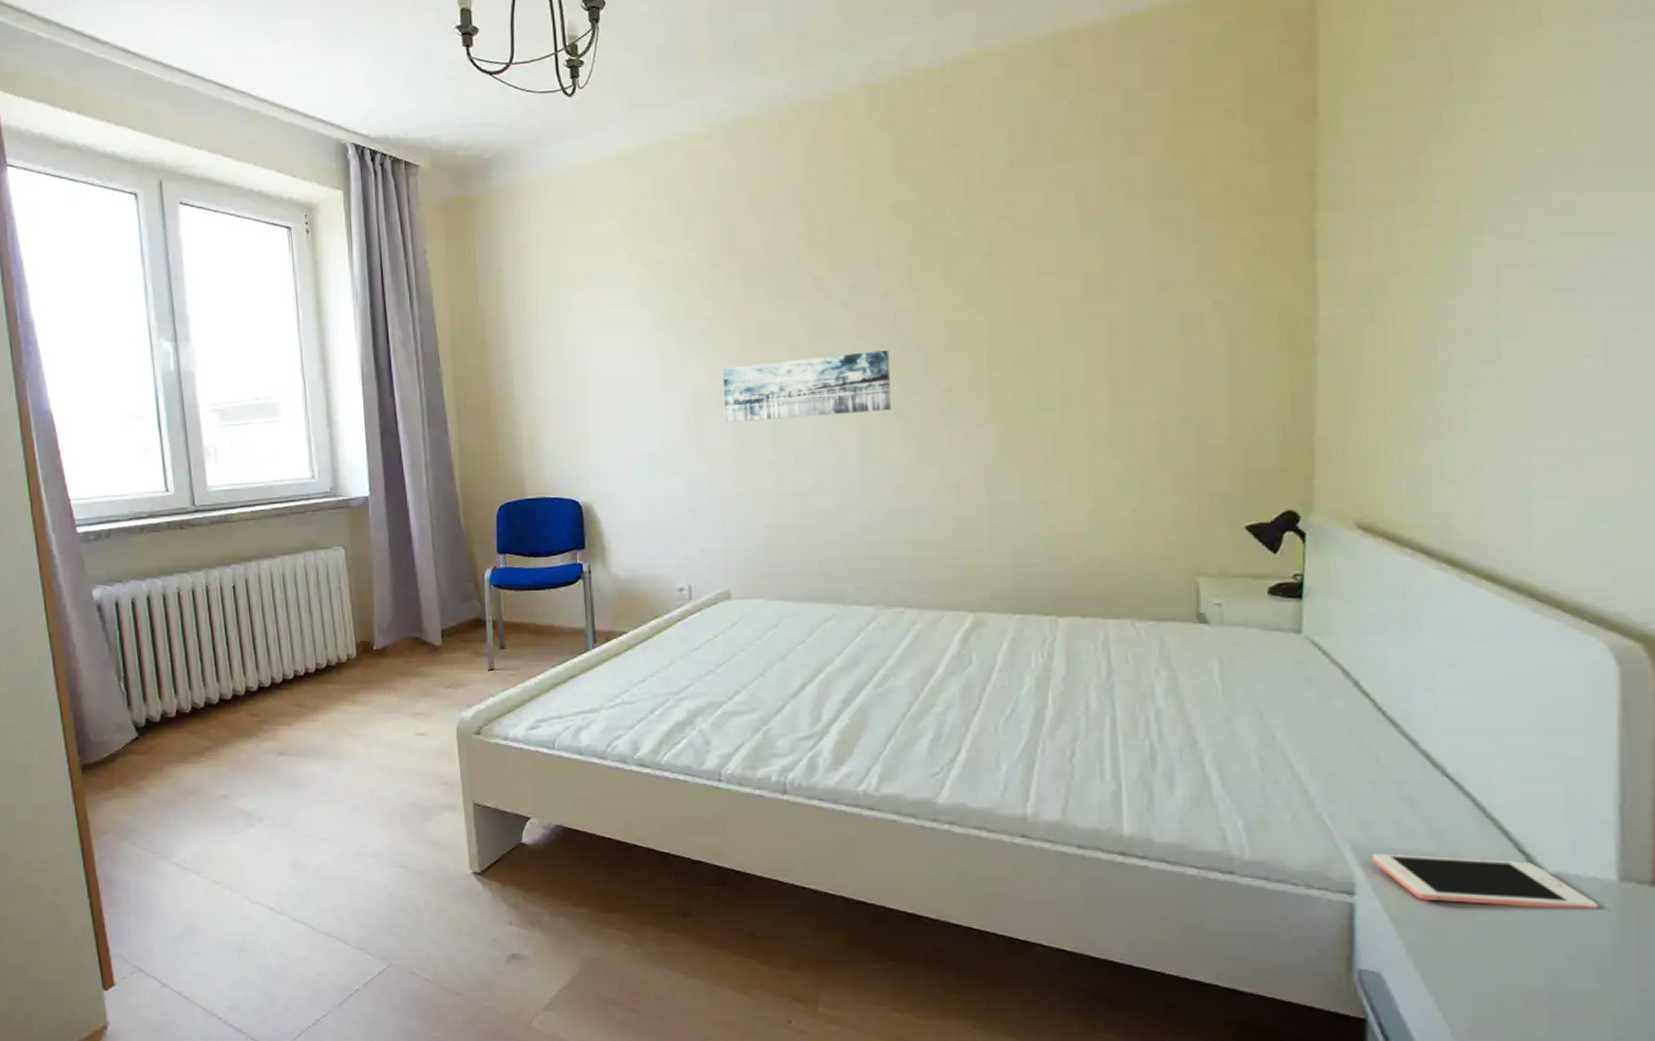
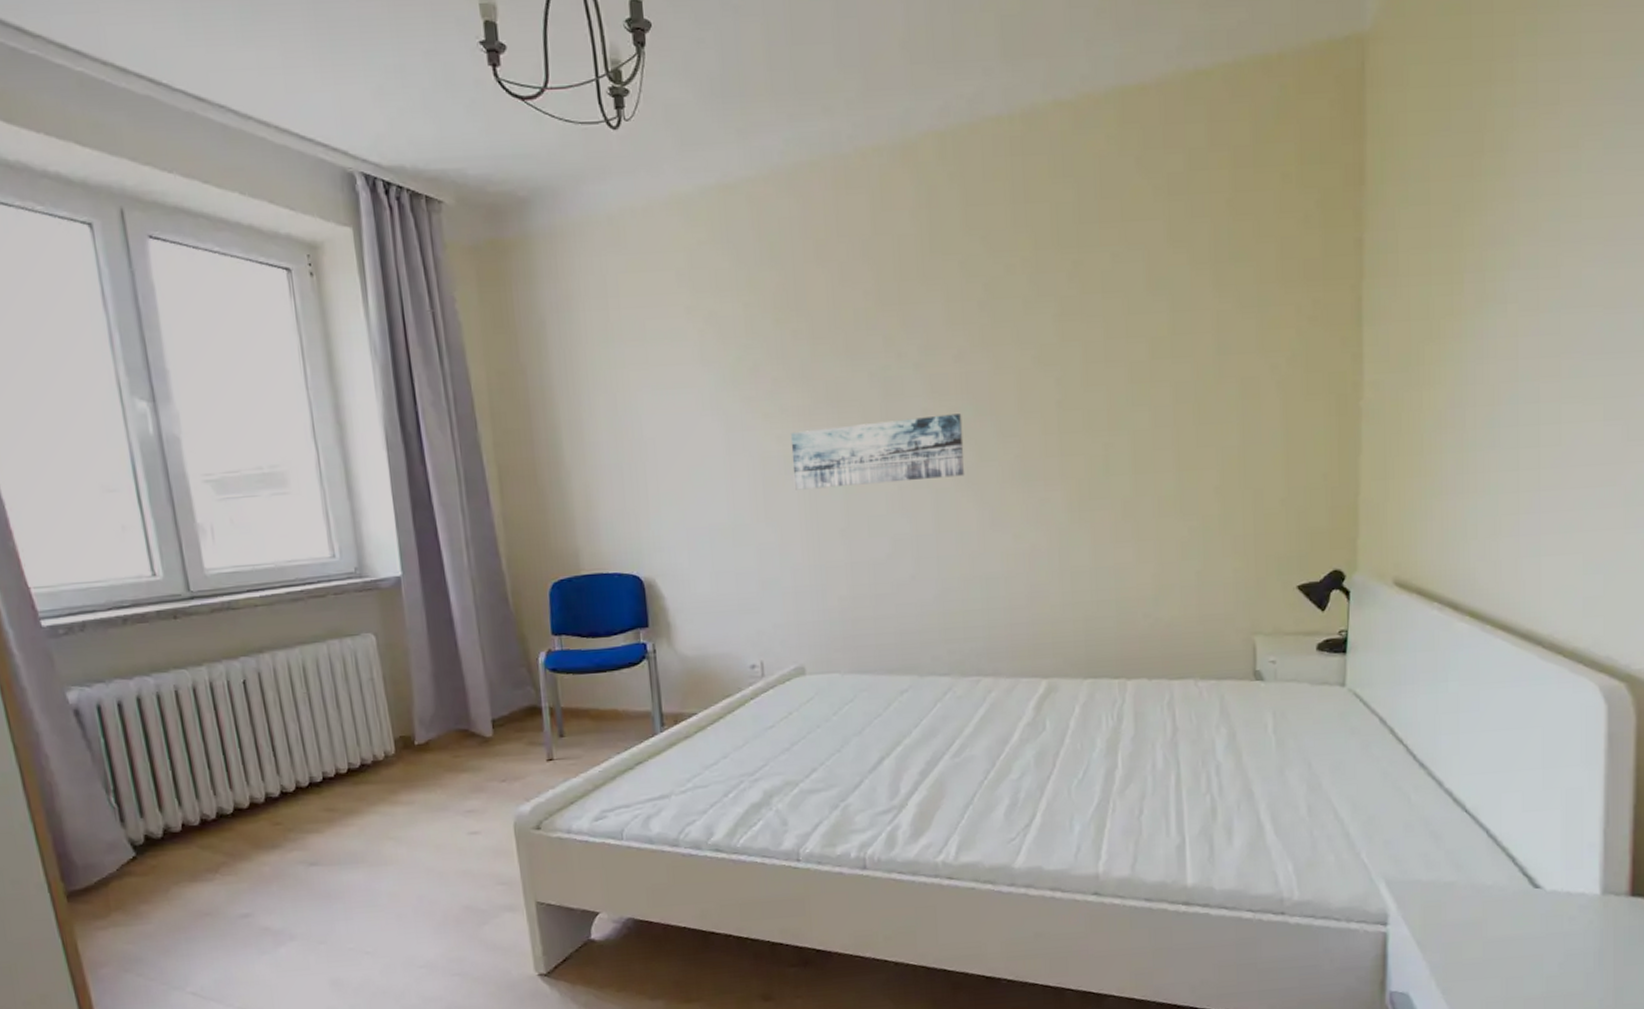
cell phone: present [1372,854,1598,908] -> none [1402,883,1585,925]

